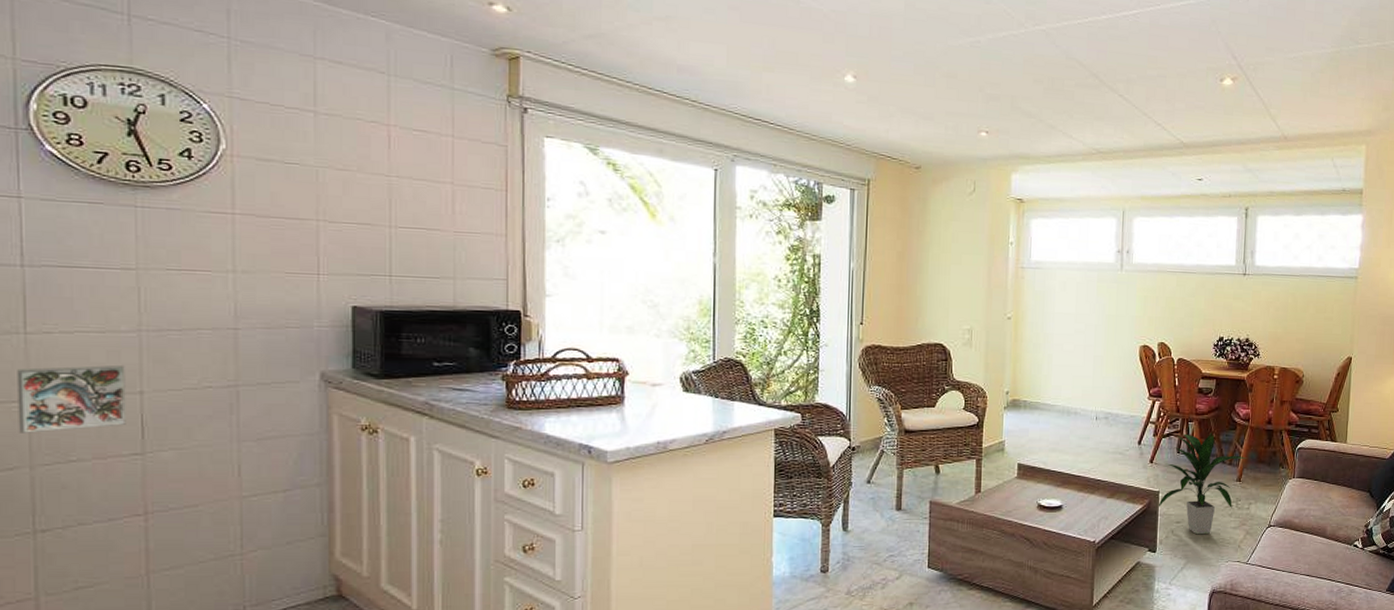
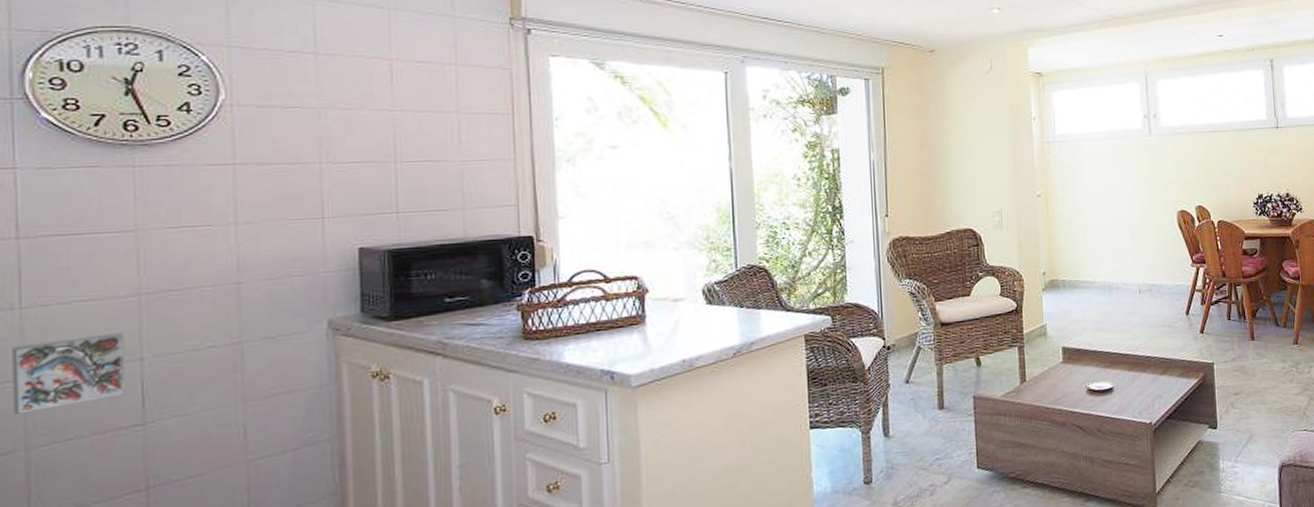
indoor plant: present [1158,431,1248,535] -> none [1214,294,1302,406]

